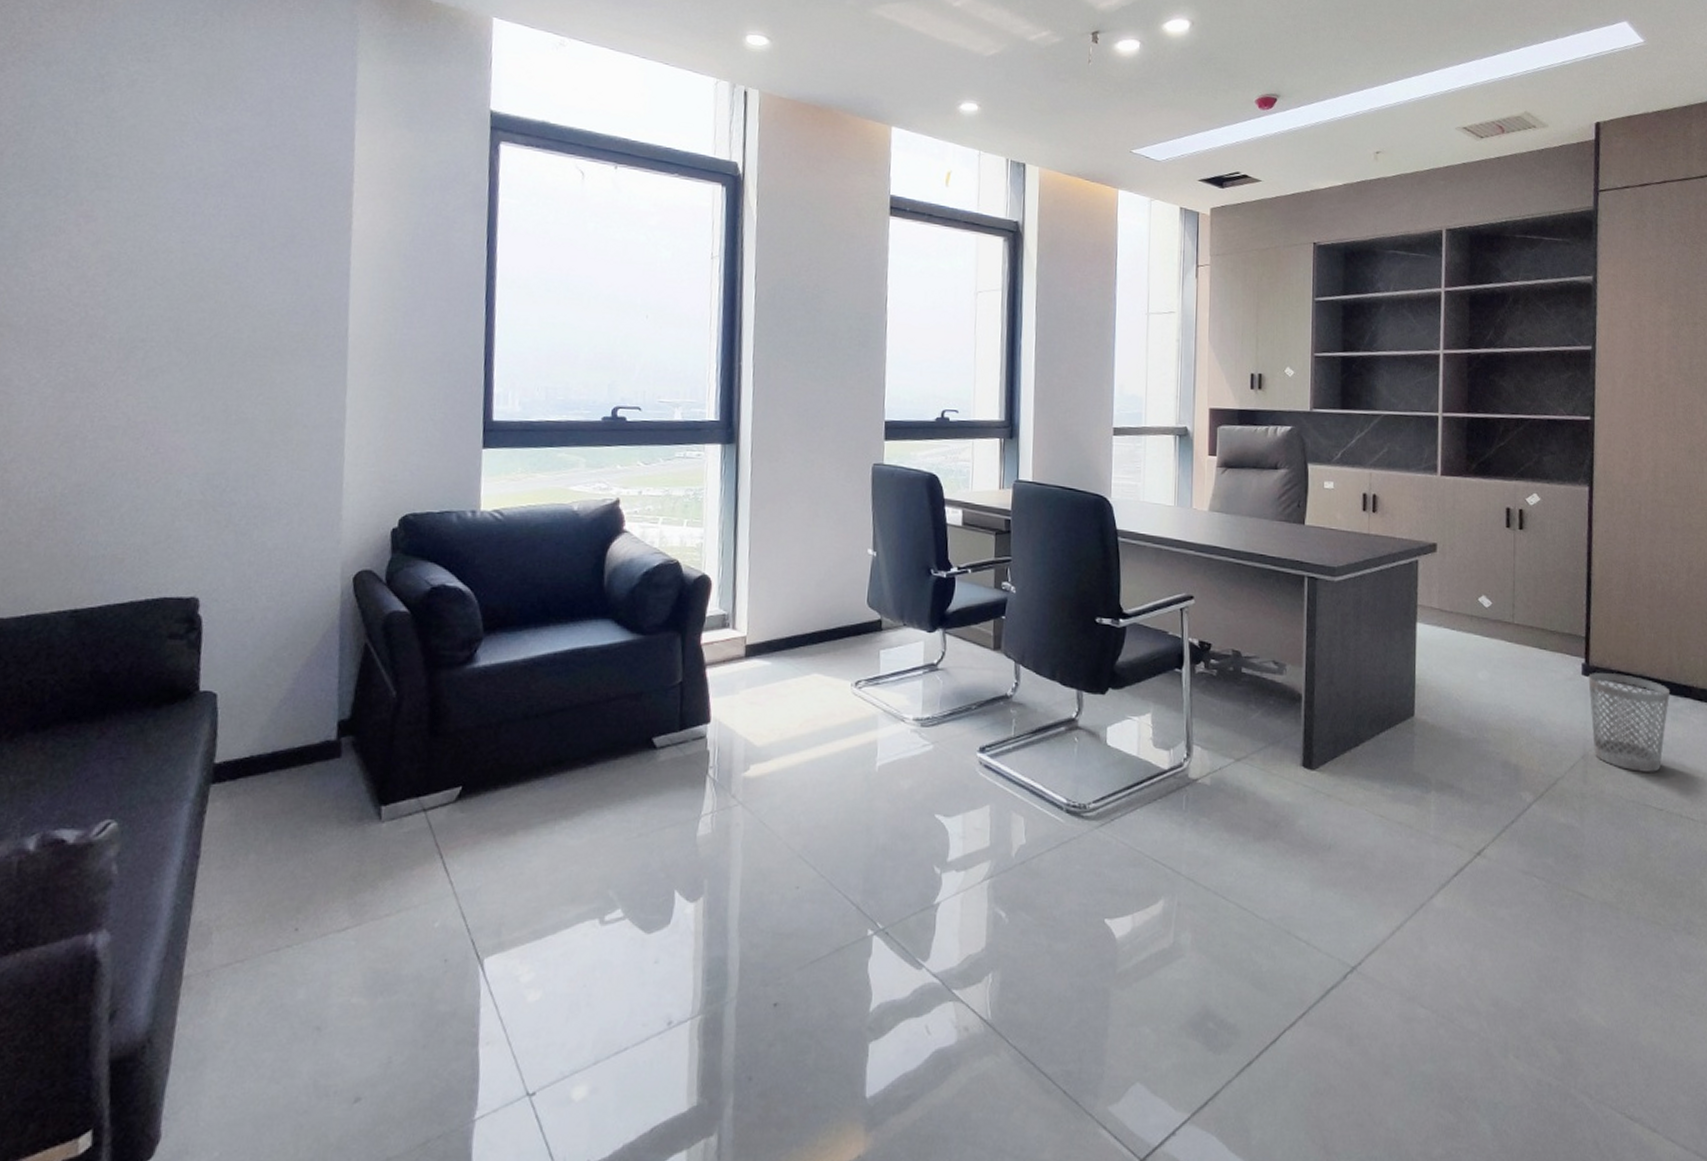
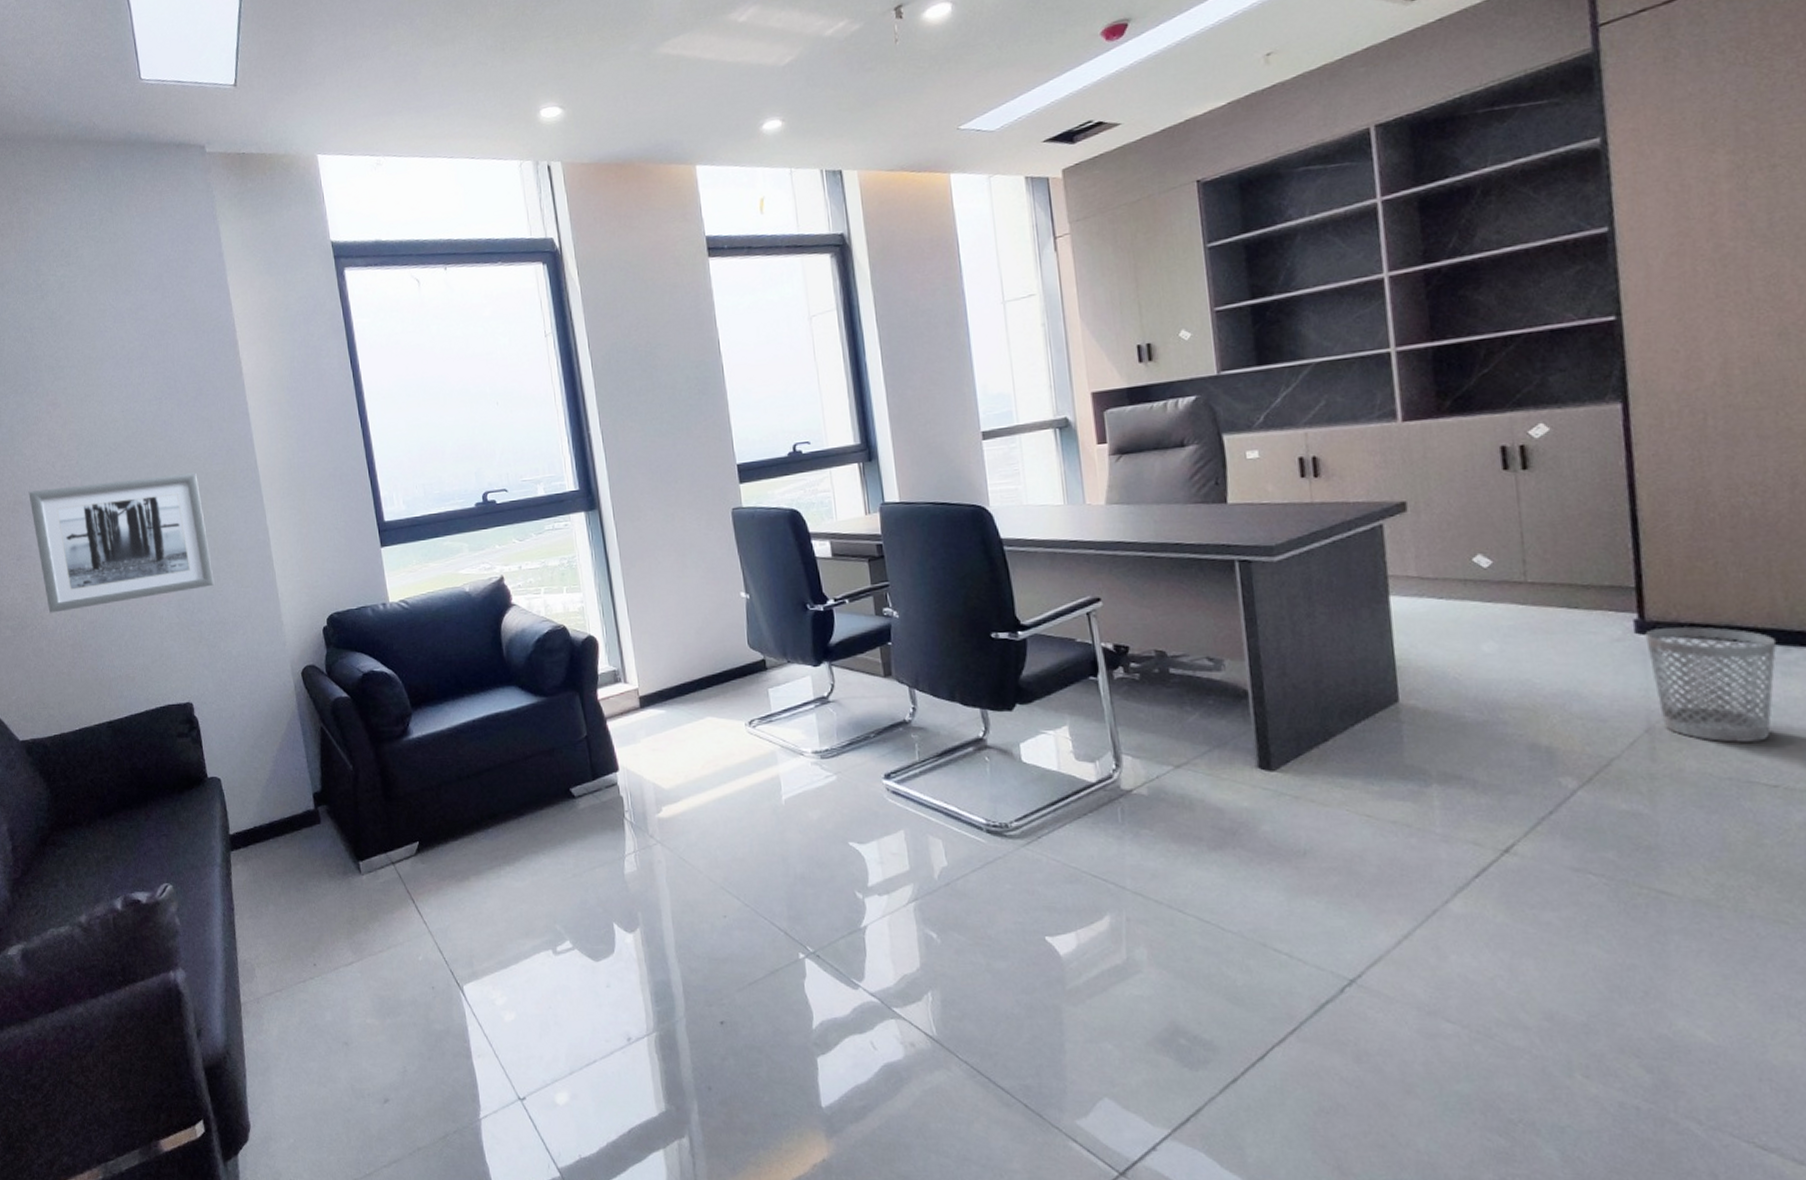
wall art: none [17,314,267,467] -> present [28,472,215,613]

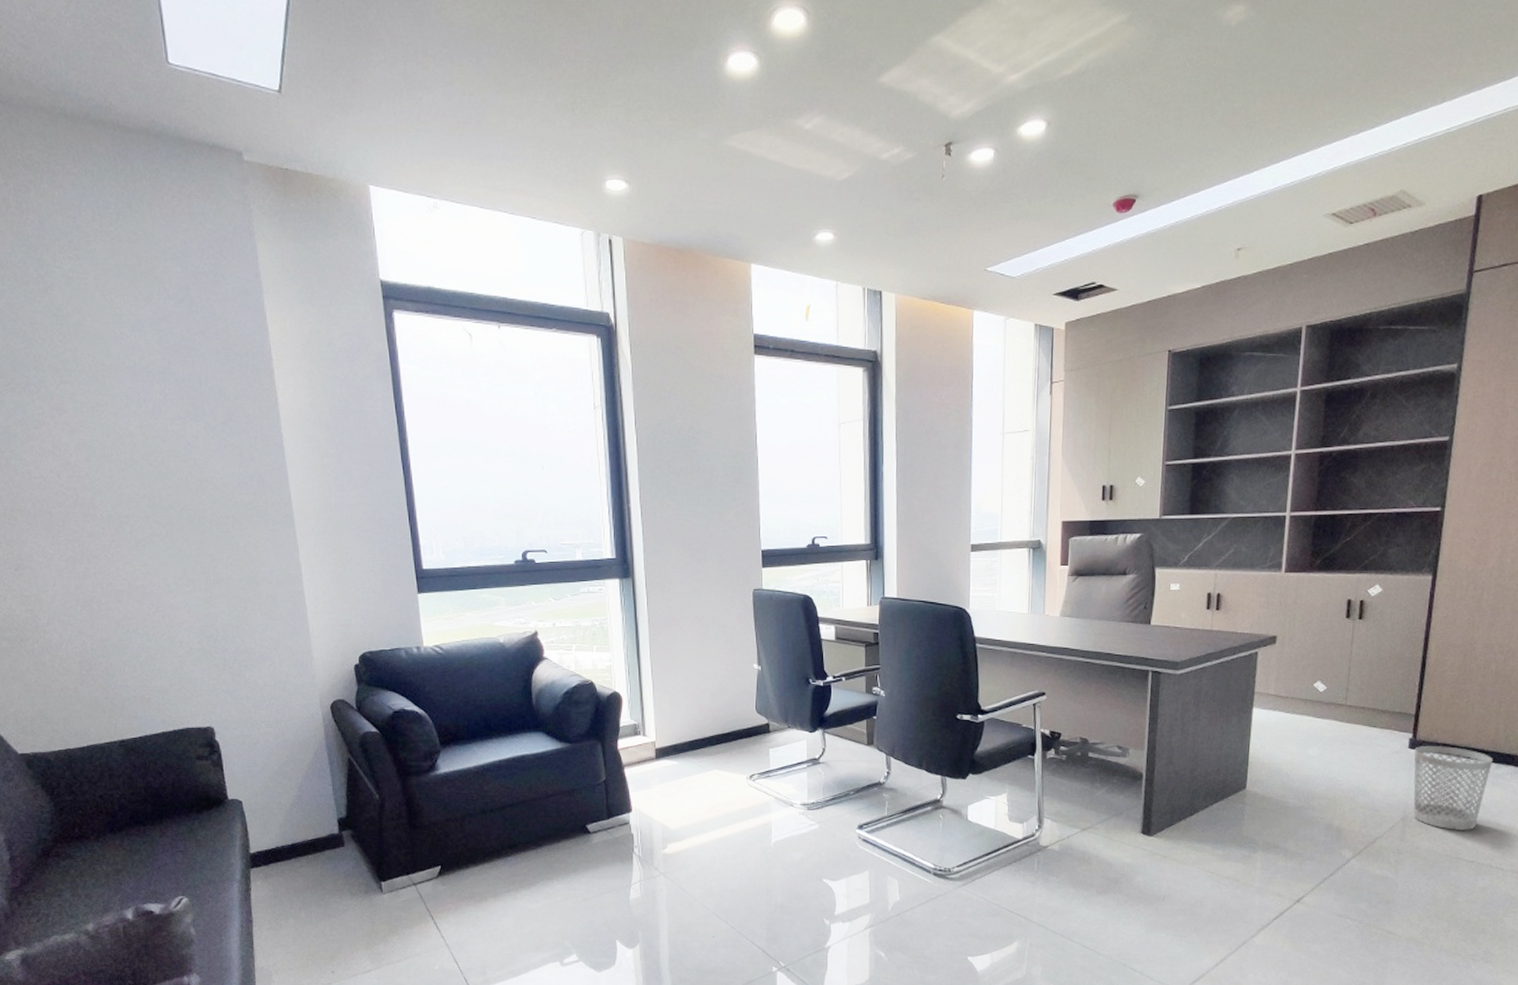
wall art: present [28,472,215,613] -> none [28,499,241,628]

